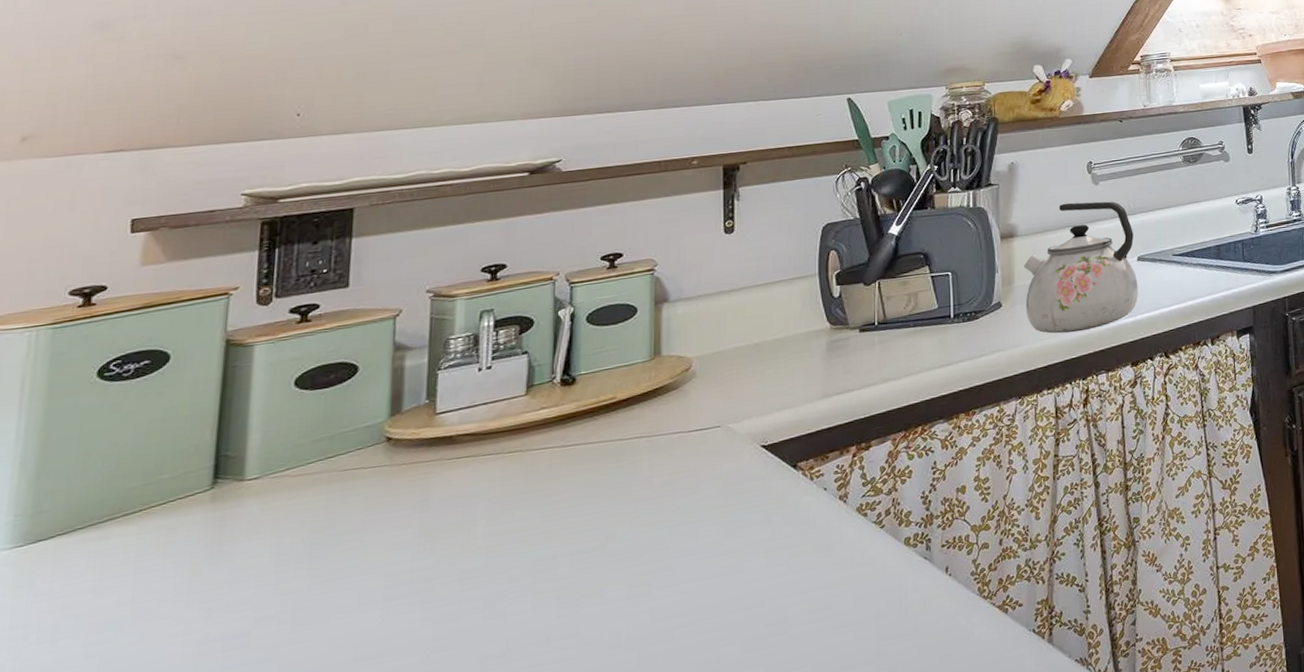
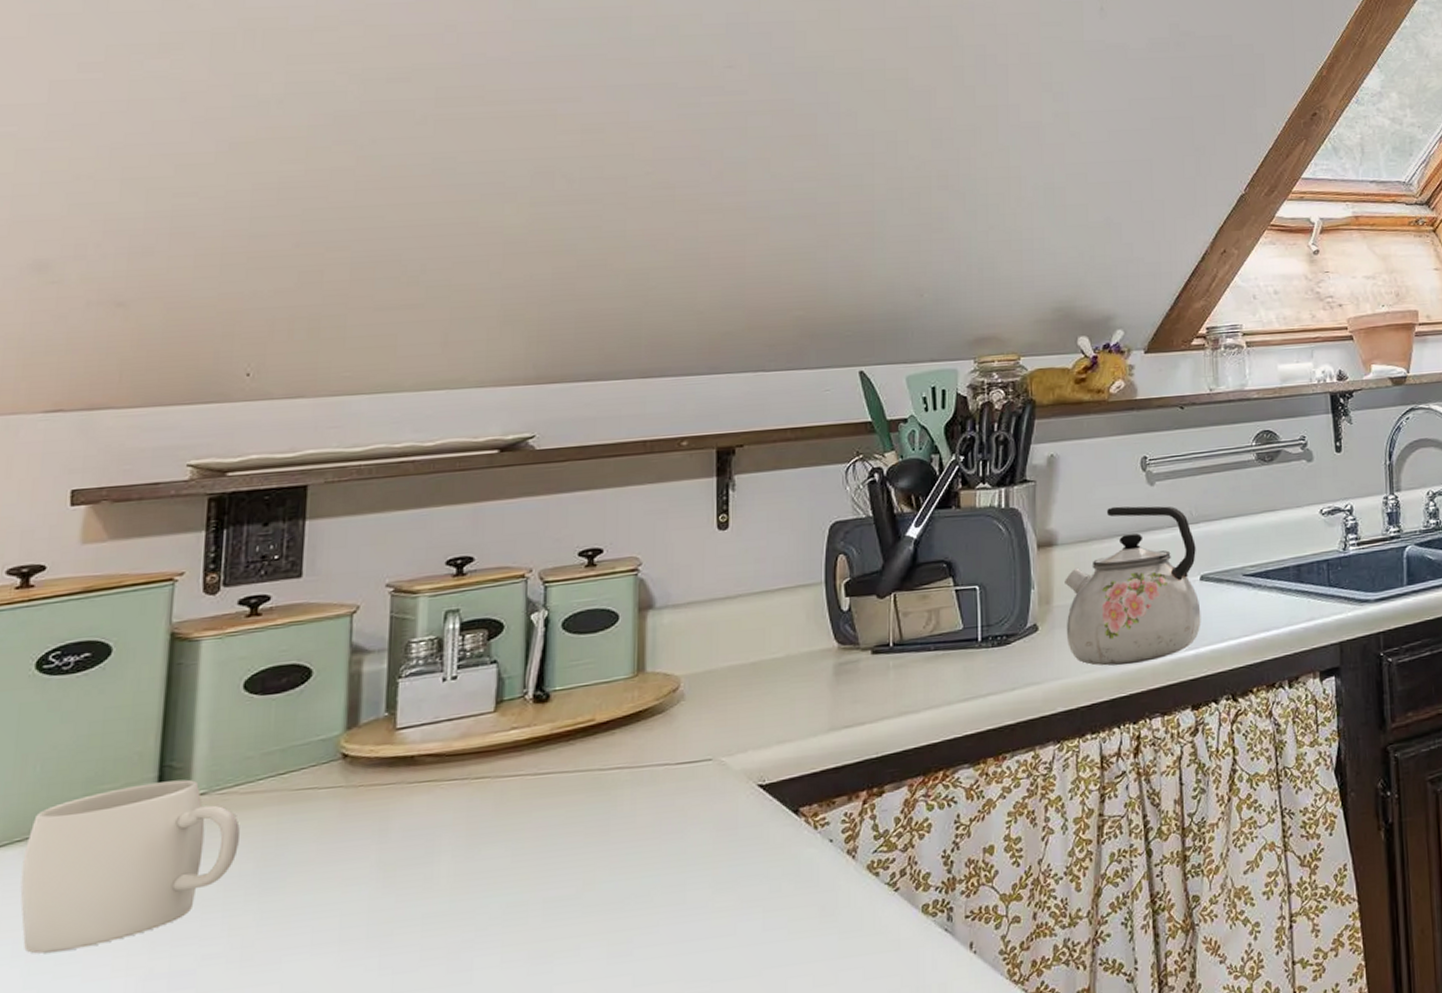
mug: none [82,466,291,627] -> present [20,779,240,954]

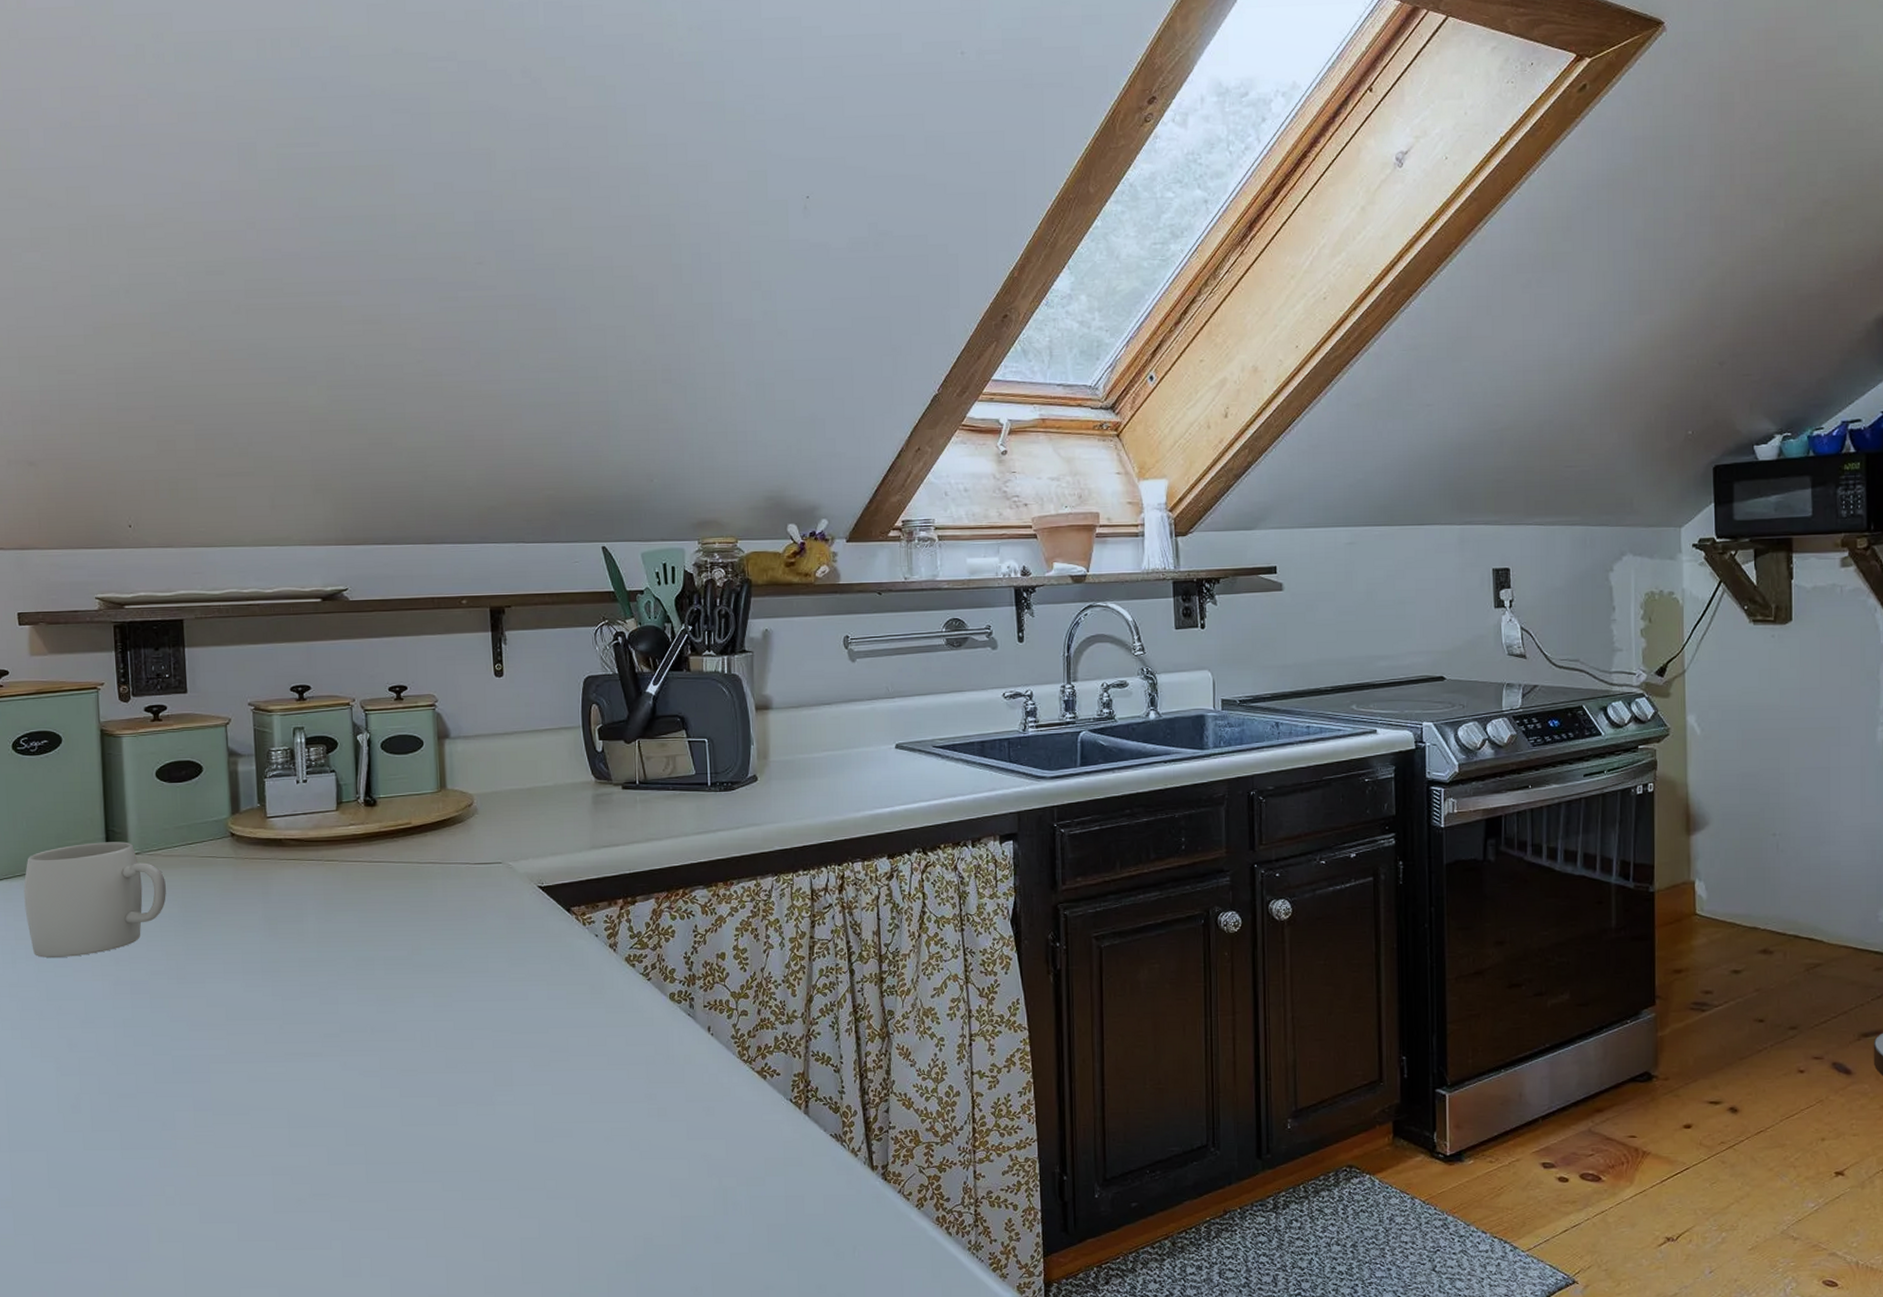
kettle: present [1065,506,1201,666] -> none [779,678,896,815]

